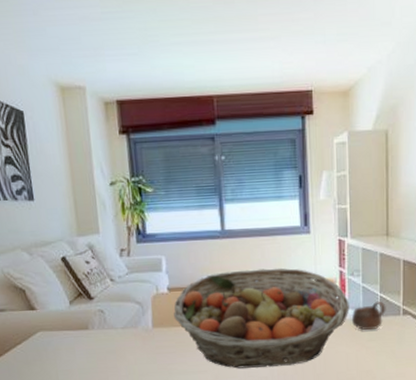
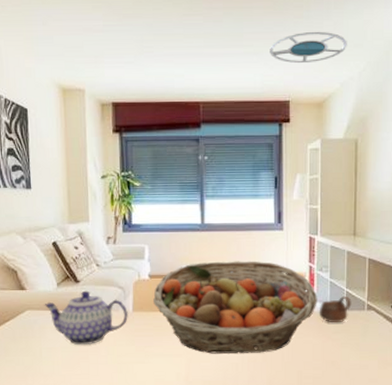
teapot: none [57,307,148,366] -> present [44,290,128,346]
ceiling lamp: none [288,9,374,48] -> present [270,31,347,64]

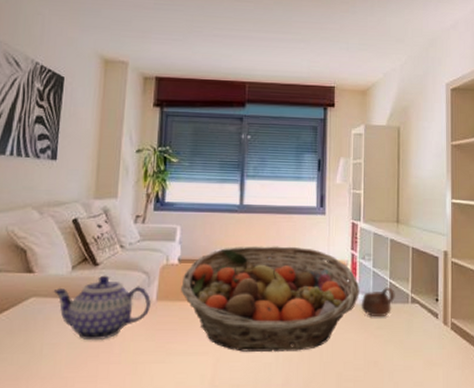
ceiling lamp: present [270,31,347,64] -> none [317,25,390,53]

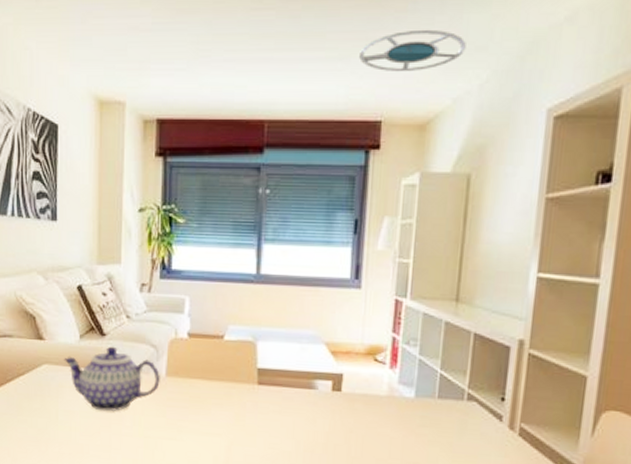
fruit basket: present [181,246,360,352] -> none [191,322,401,443]
ceiling lamp: none [317,25,390,53] -> present [359,29,466,72]
cup: present [361,287,395,318] -> none [400,379,447,414]

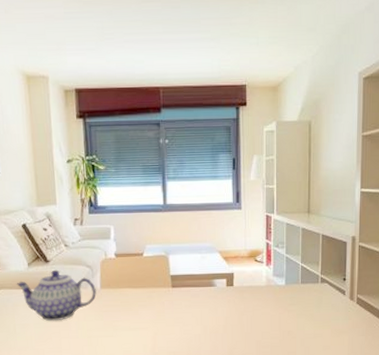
ceiling lamp: present [359,29,466,72] -> none [226,16,301,49]

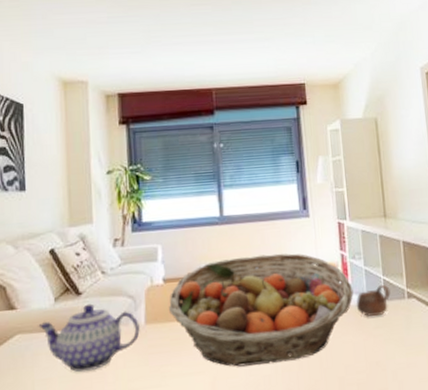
fruit basket: none [120,238,274,327] -> present [169,253,354,367]
cup: none [275,270,306,296] -> present [355,284,391,317]

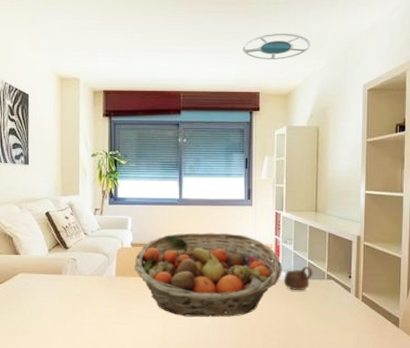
teapot: present [38,303,140,373] -> none [36,256,111,307]
ceiling lamp: none [281,16,357,47] -> present [243,33,310,60]

